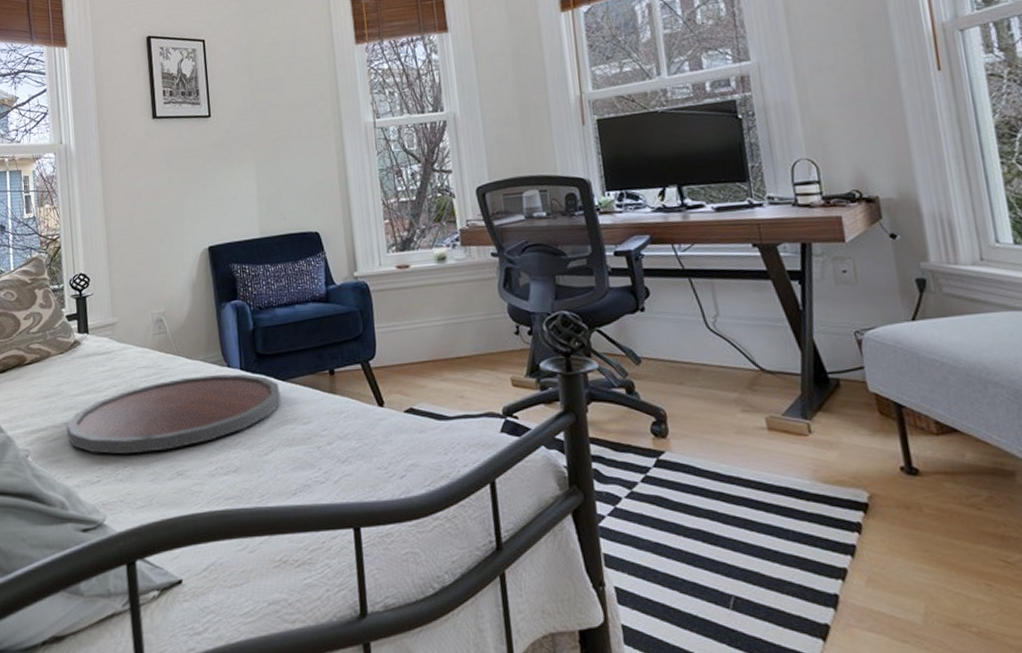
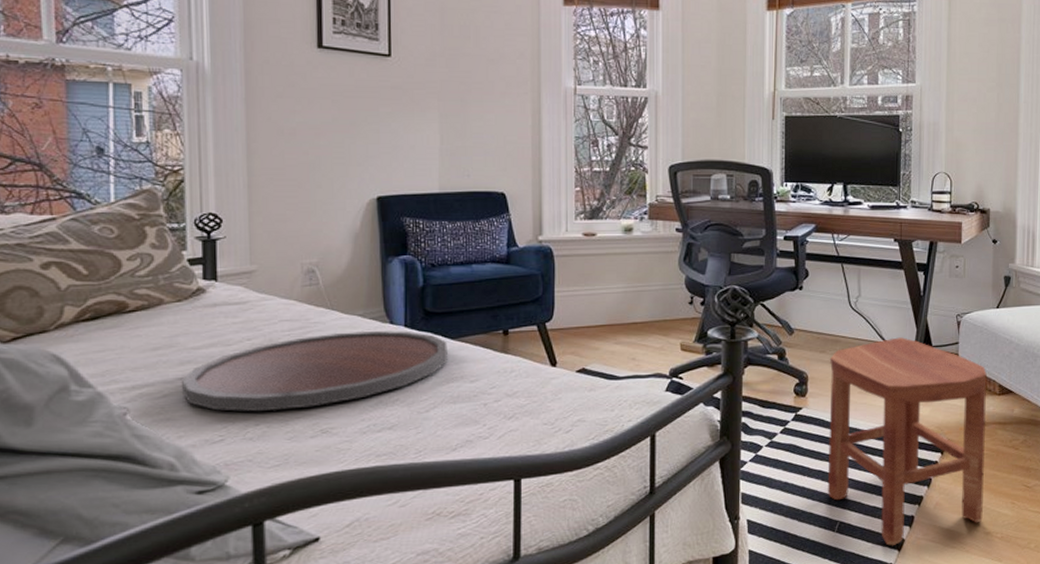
stool: none [691,362,944,632] -> present [827,337,987,546]

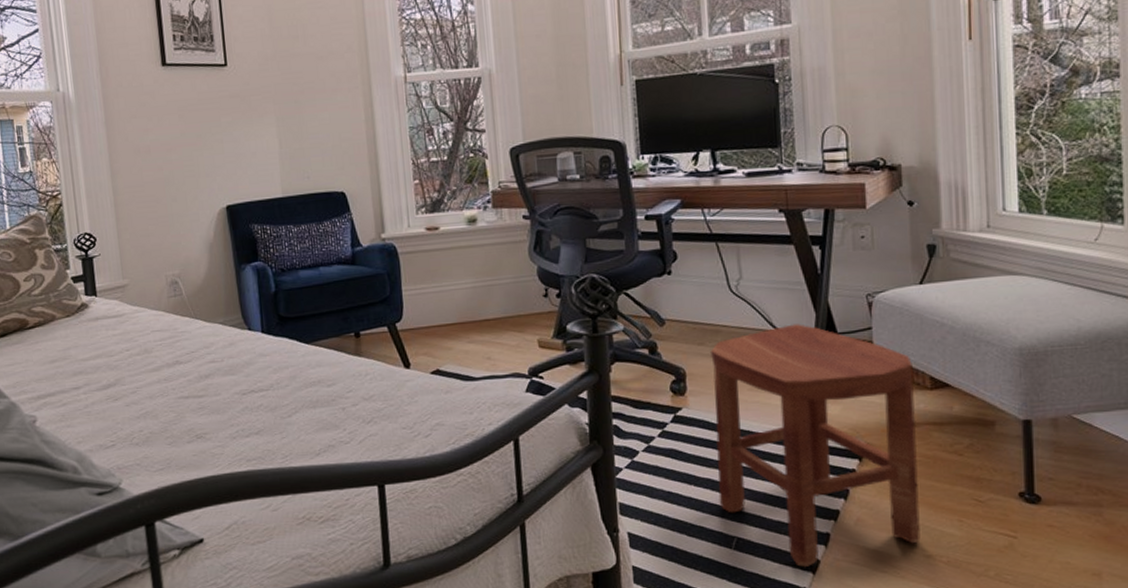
tray: present [182,331,448,412] -> none [76,337,305,419]

